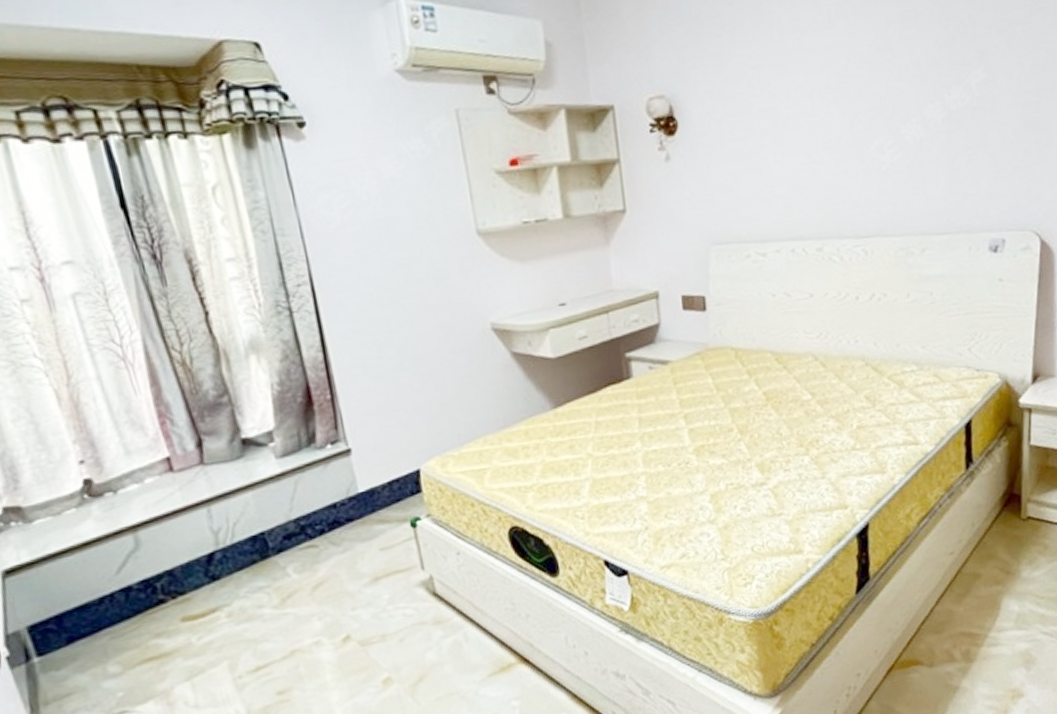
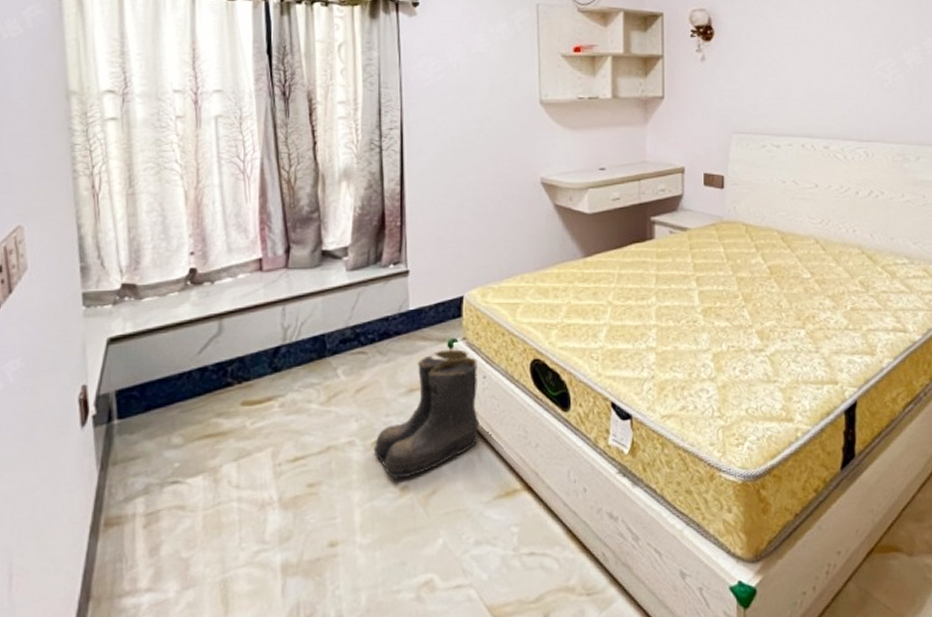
boots: none [344,527,463,674] -> present [373,349,480,480]

